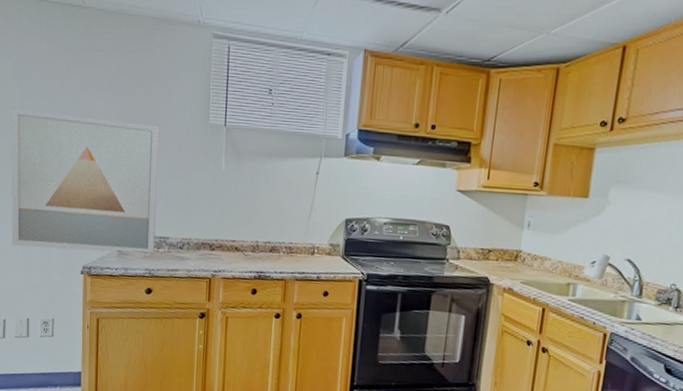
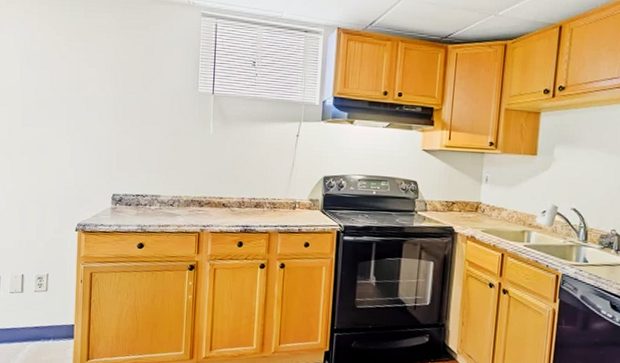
wall art: present [11,107,159,255] -> none [8,78,152,212]

